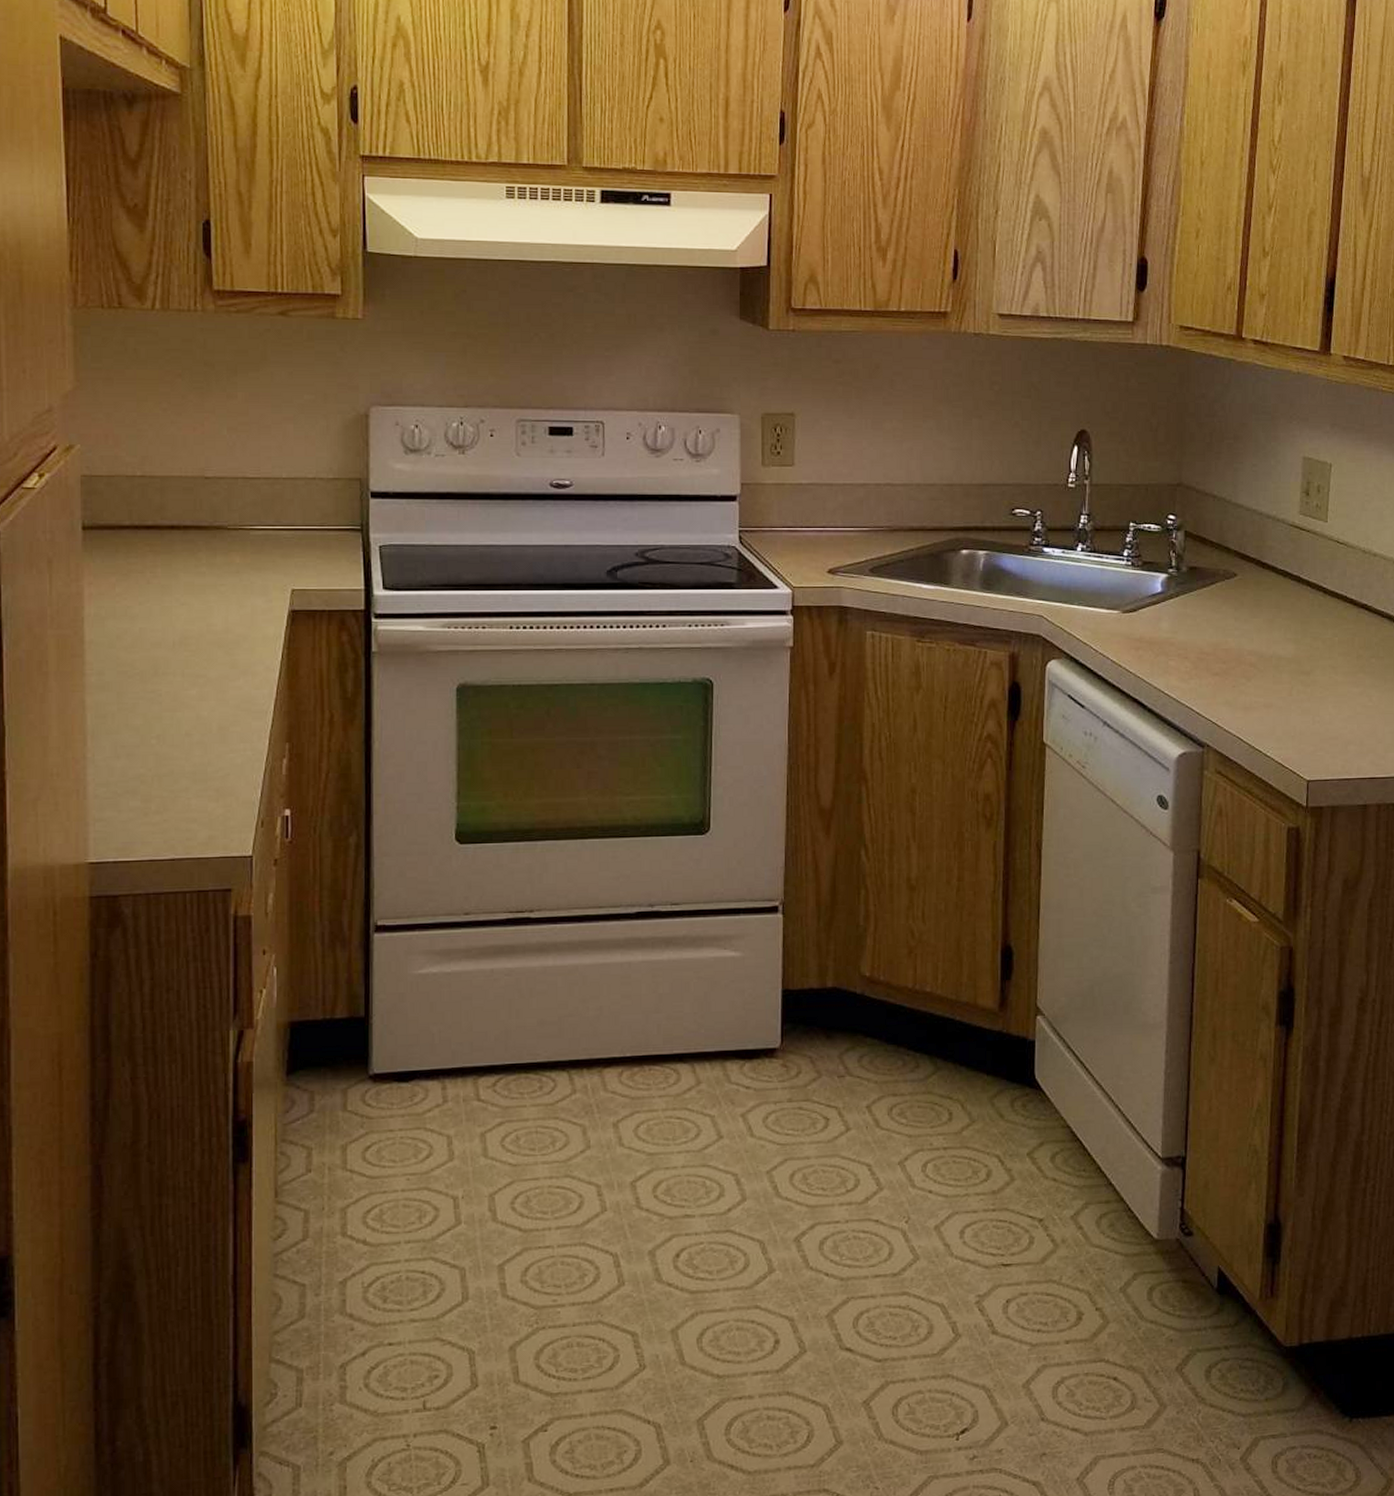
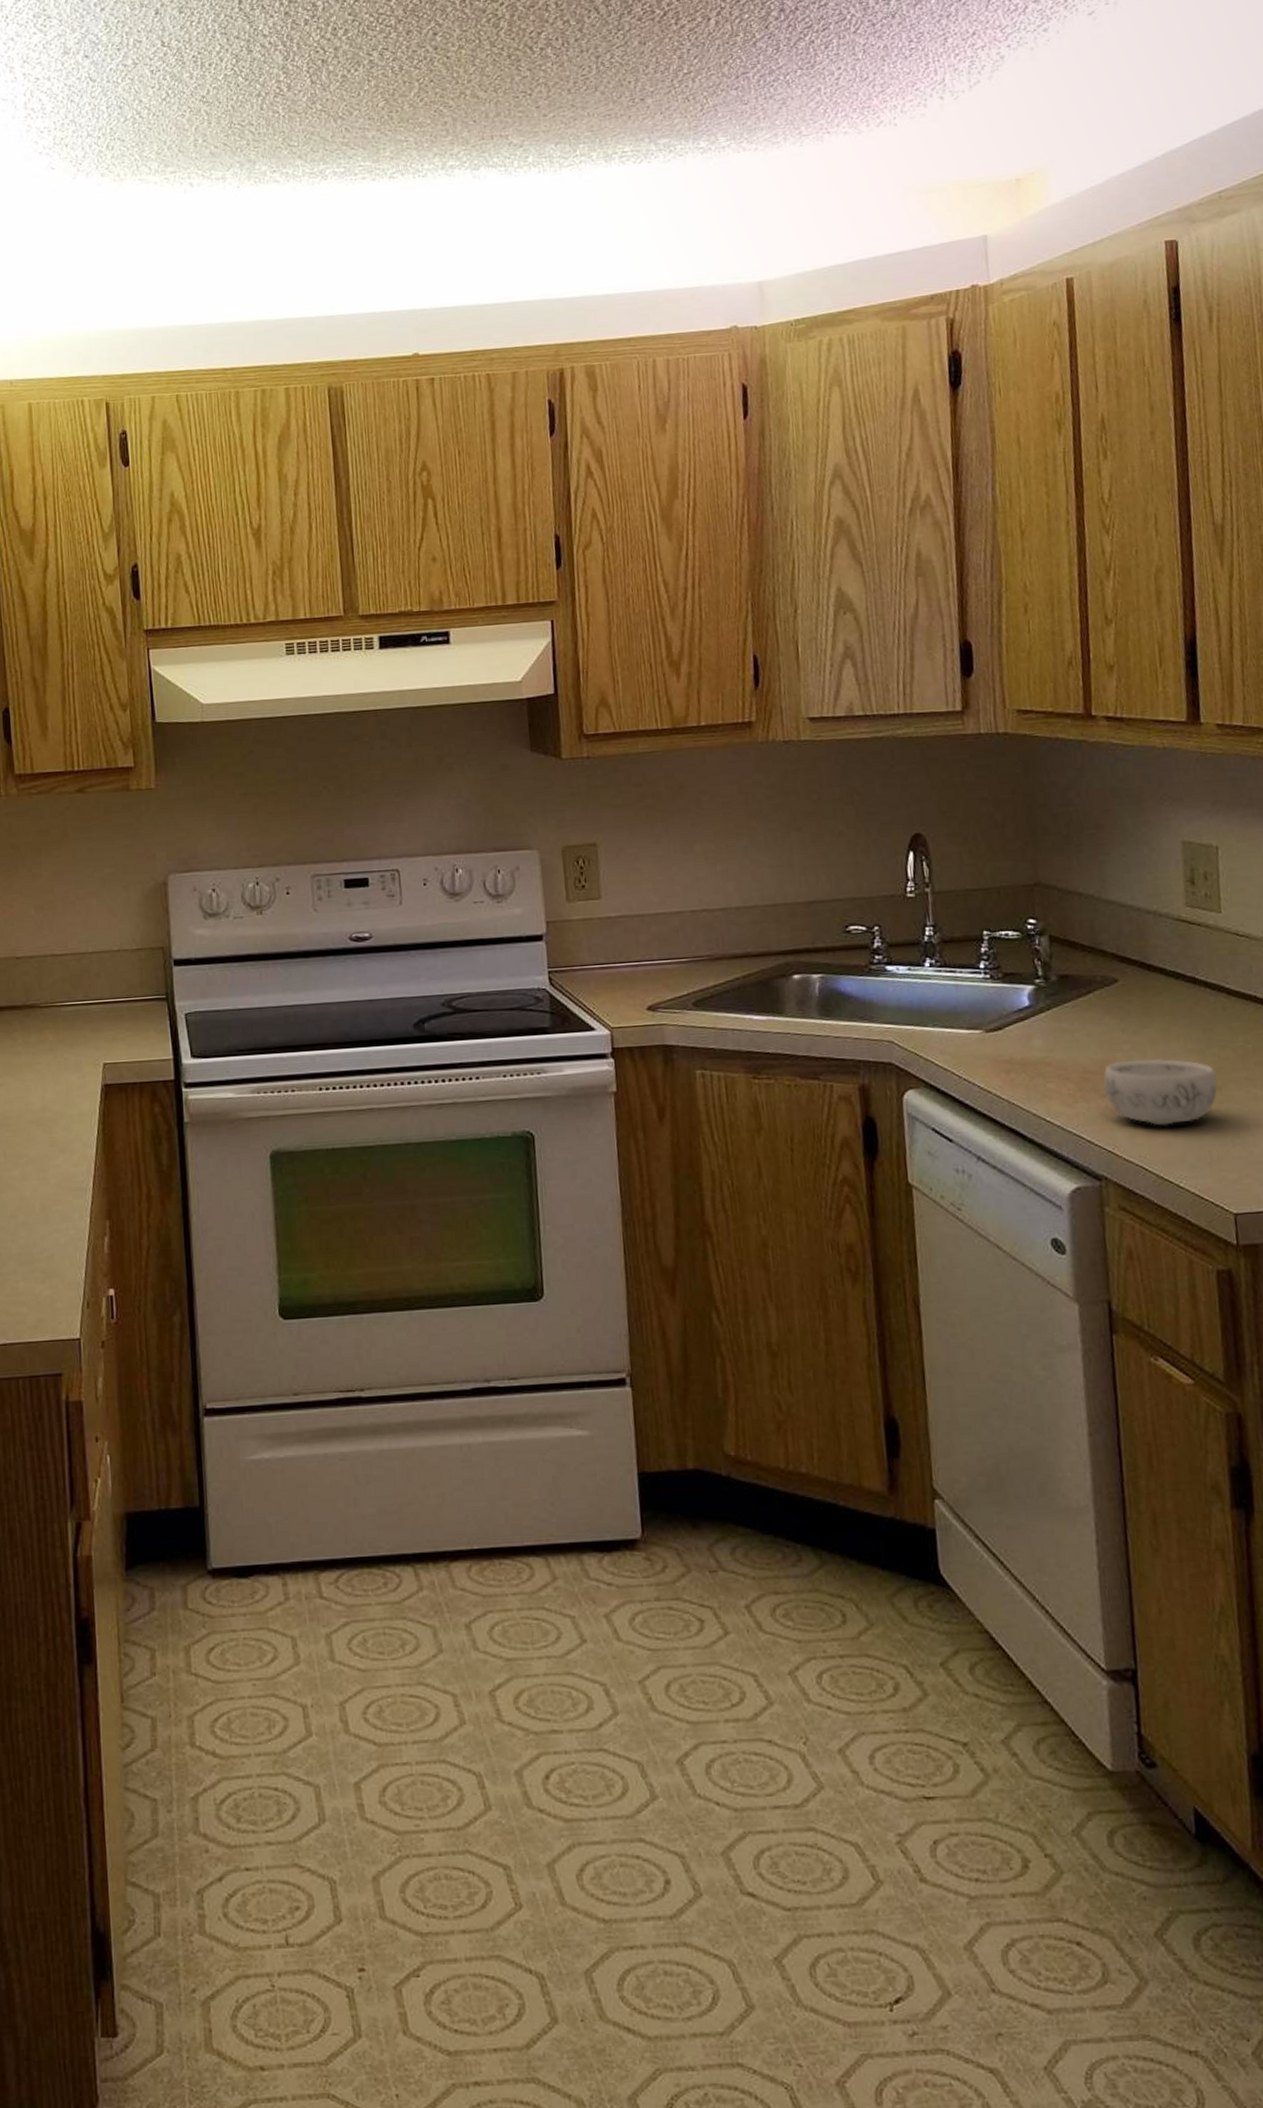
decorative bowl: none [1215,644,1308,703] -> present [1103,1059,1218,1126]

